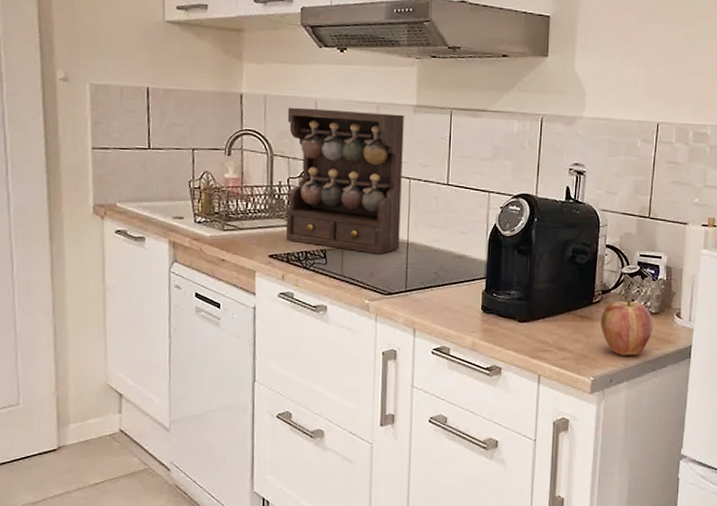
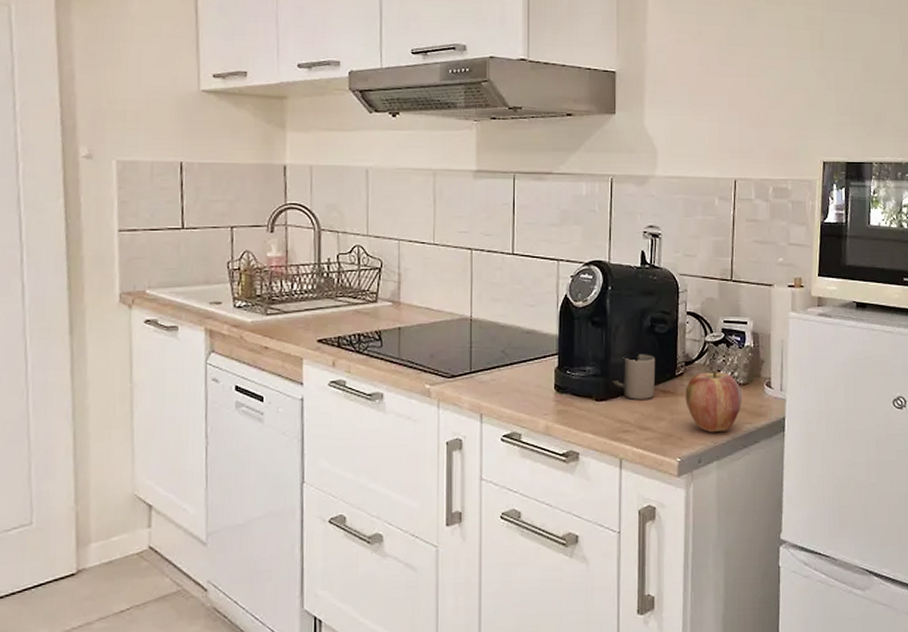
spice rack: present [285,107,404,254] -> none [335,177,463,333]
mug: none [534,282,575,323] -> present [612,354,656,400]

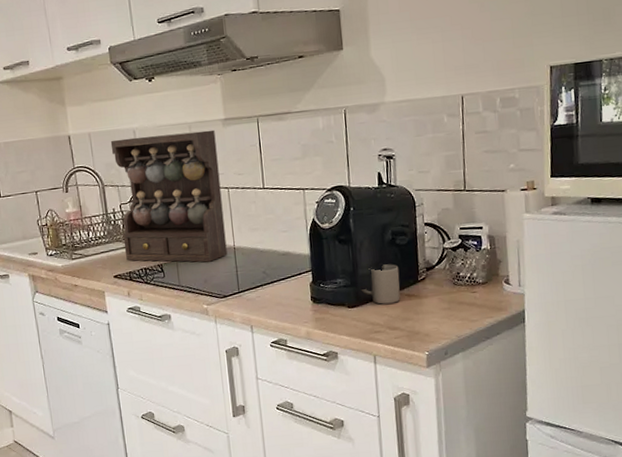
spice rack: none [335,177,463,333] -> present [110,129,228,263]
apple: present [685,369,743,433] -> none [428,272,483,328]

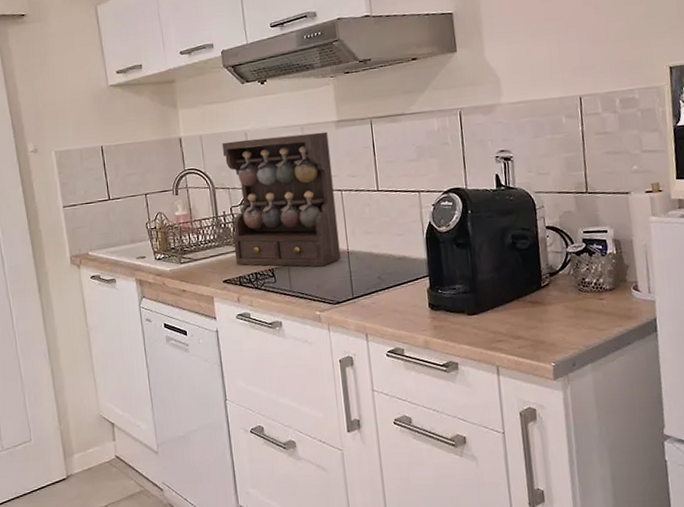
mug: present [361,264,401,304] -> none [481,269,523,312]

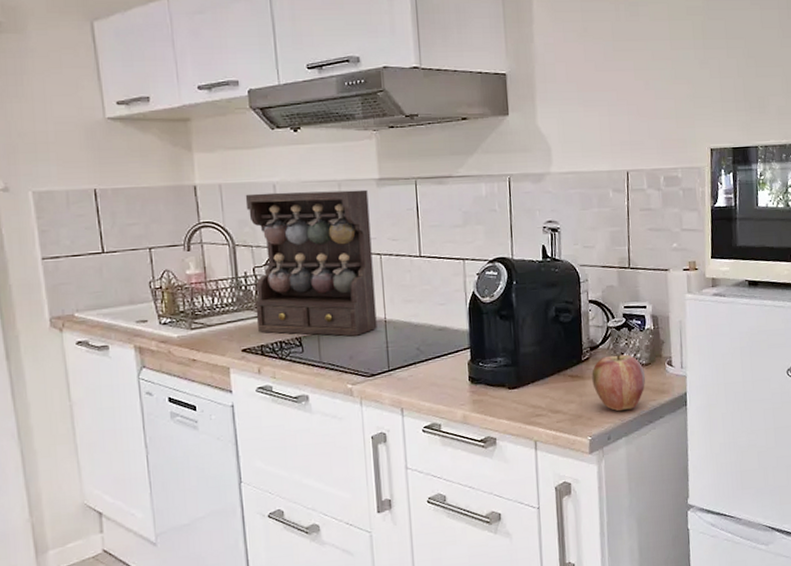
apple: none [552,277,611,338] -> present [592,352,646,412]

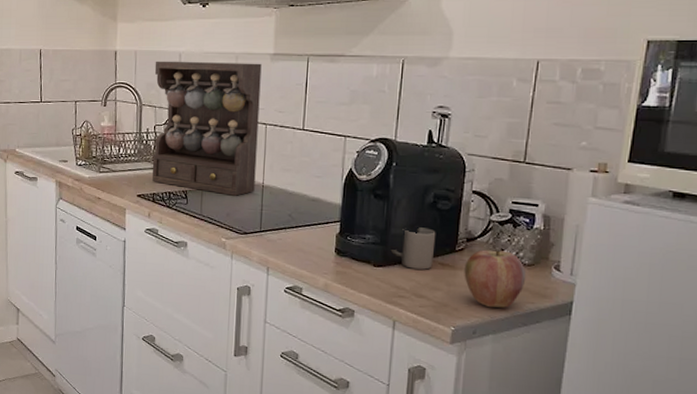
mug: none [522,342,563,386] -> present [390,227,436,270]

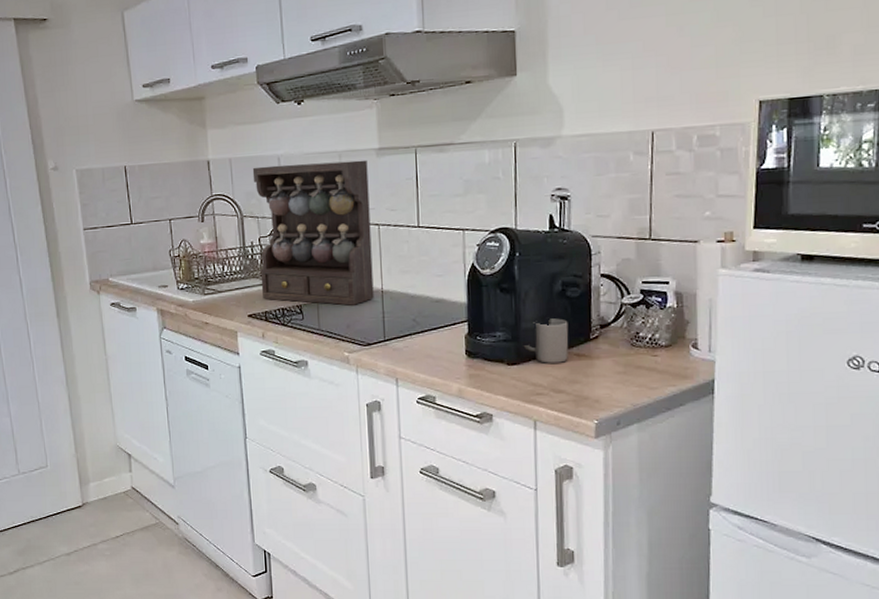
apple: present [464,248,527,308] -> none [601,331,665,396]

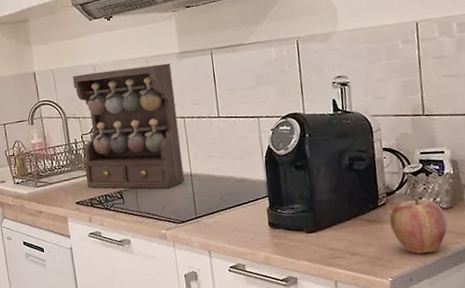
mug: present [523,318,569,363] -> none [319,189,361,230]
apple: none [601,331,665,396] -> present [389,197,448,254]

